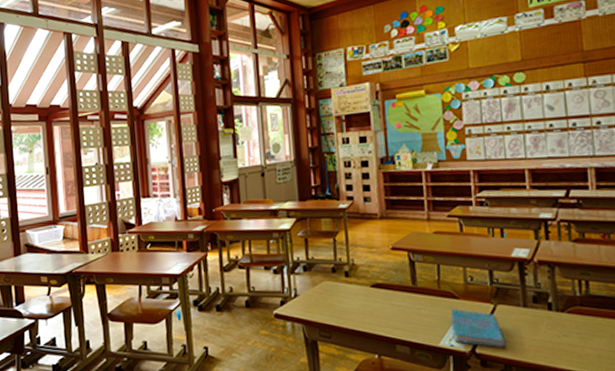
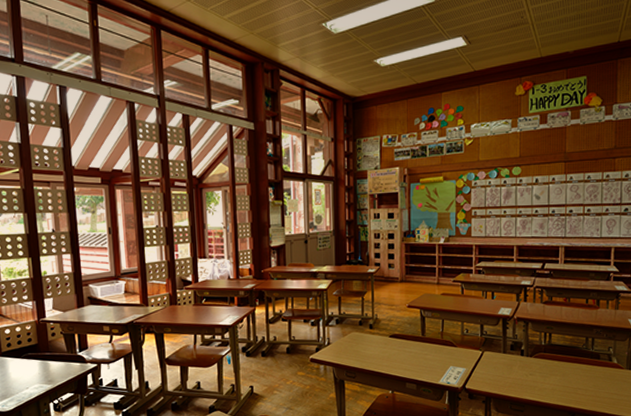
cover: present [450,308,506,348] -> none [449,354,488,384]

